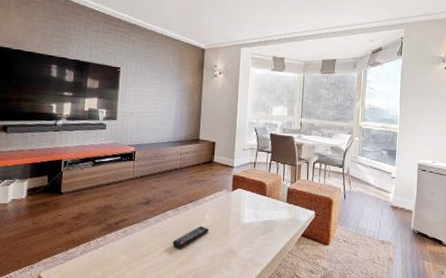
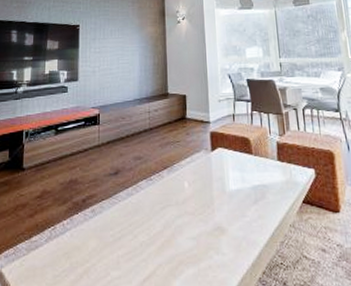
remote control: present [173,225,209,249] -> none [149,197,189,228]

